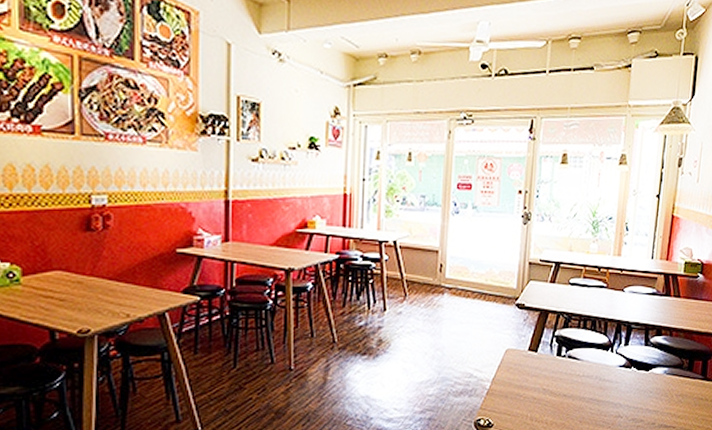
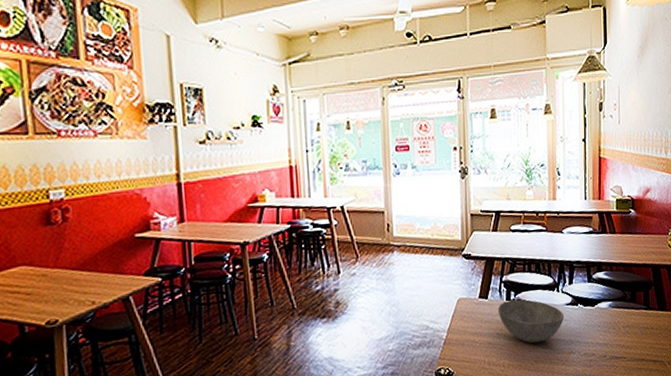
bowl: none [546,356,615,403] -> present [497,299,564,343]

